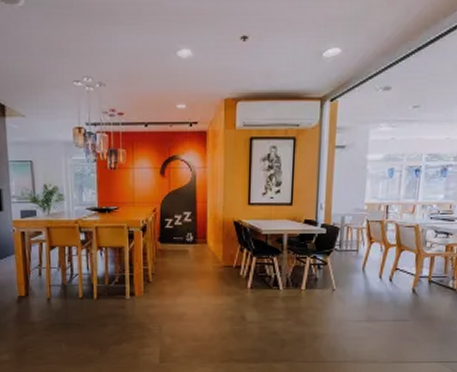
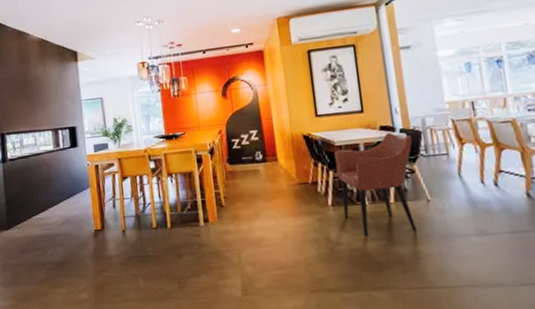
armchair: none [259,227,330,317] -> present [334,133,416,237]

